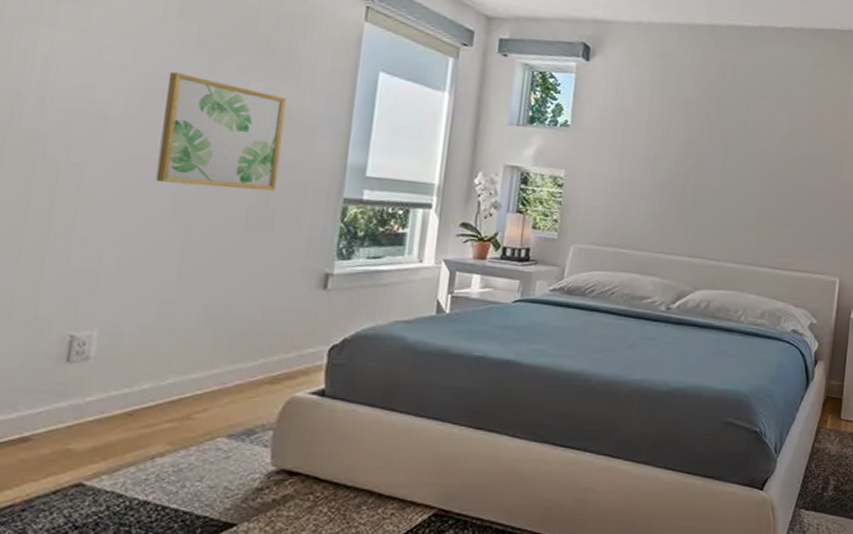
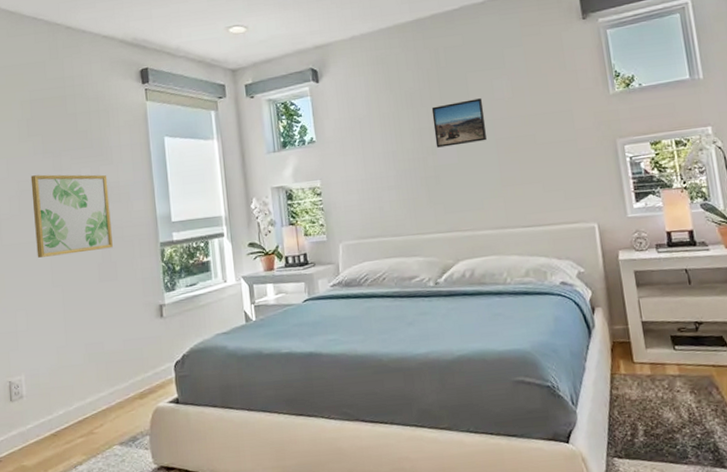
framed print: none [701,122,760,172] -> present [431,98,487,148]

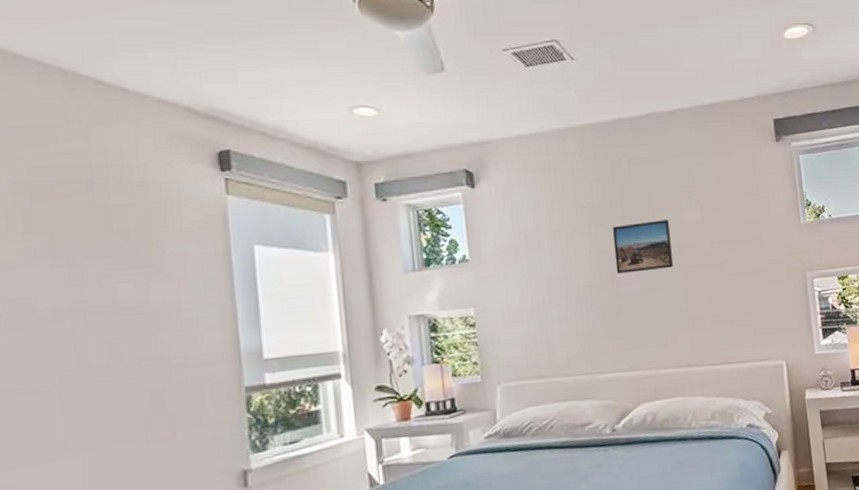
wall art: present [30,174,113,258] -> none [27,290,169,411]

